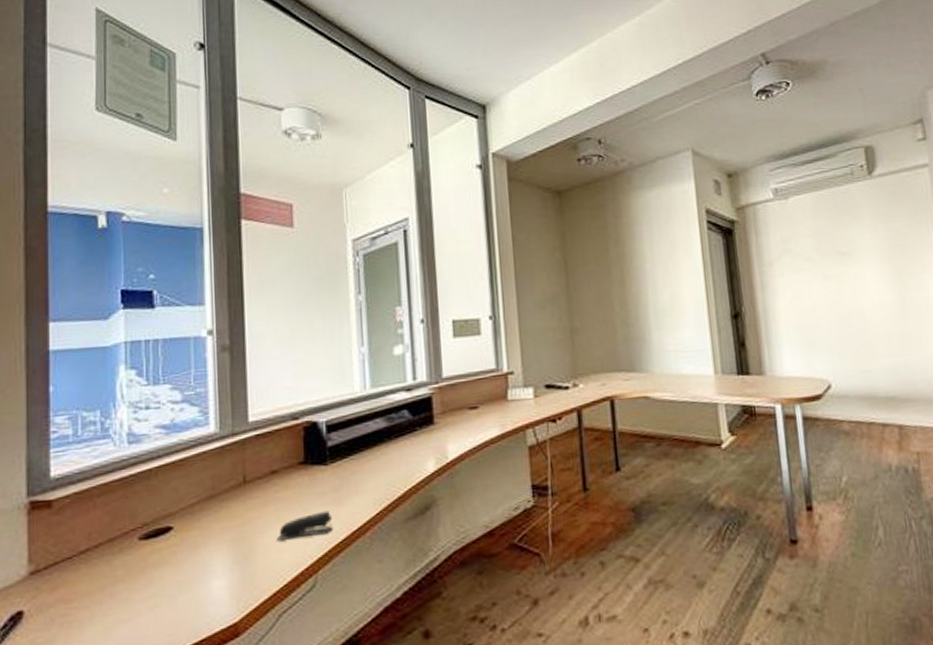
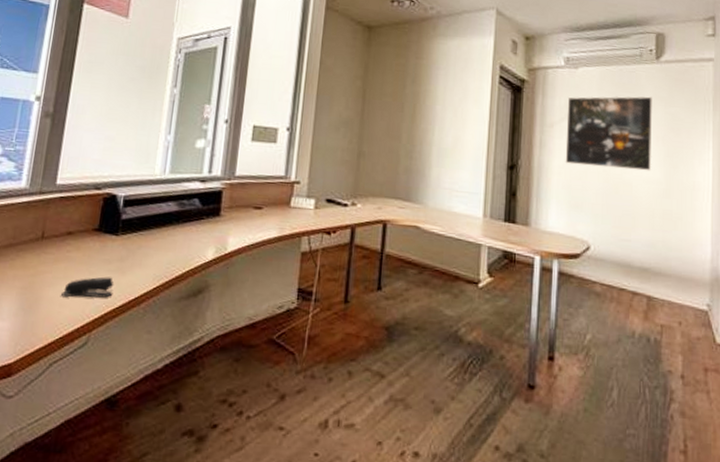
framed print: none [782,215,882,302] -> present [565,96,652,171]

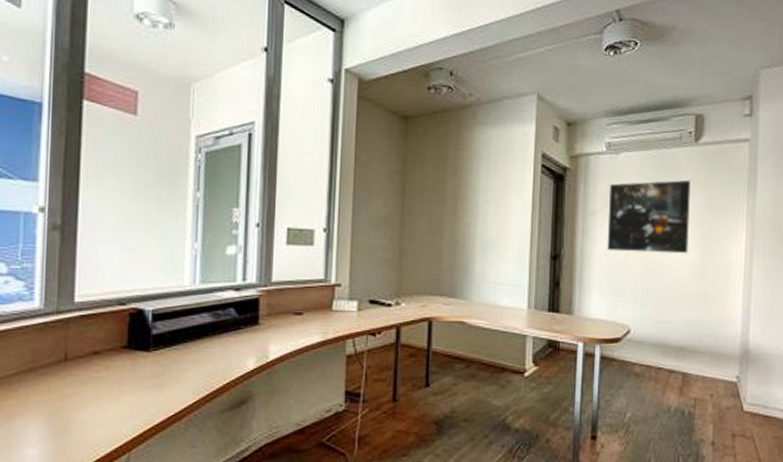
stapler: present [61,277,114,298] -> none [94,395,151,418]

